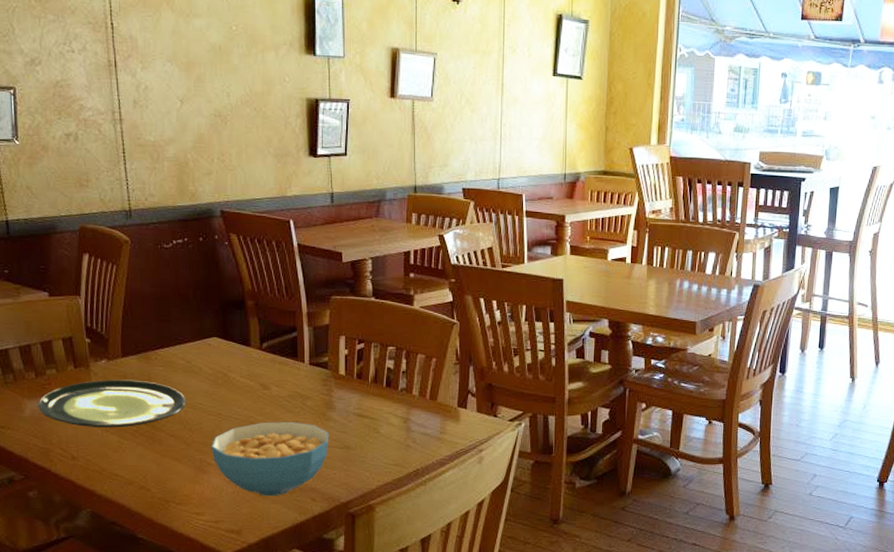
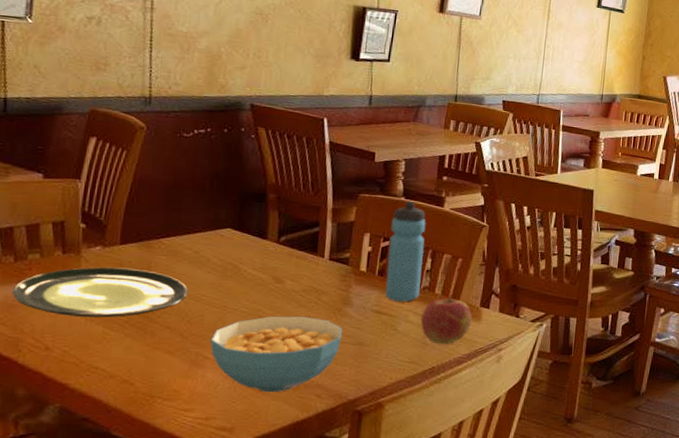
water bottle: none [364,301,399,404] -> present [385,201,426,302]
apple: none [402,395,450,446] -> present [421,294,472,345]

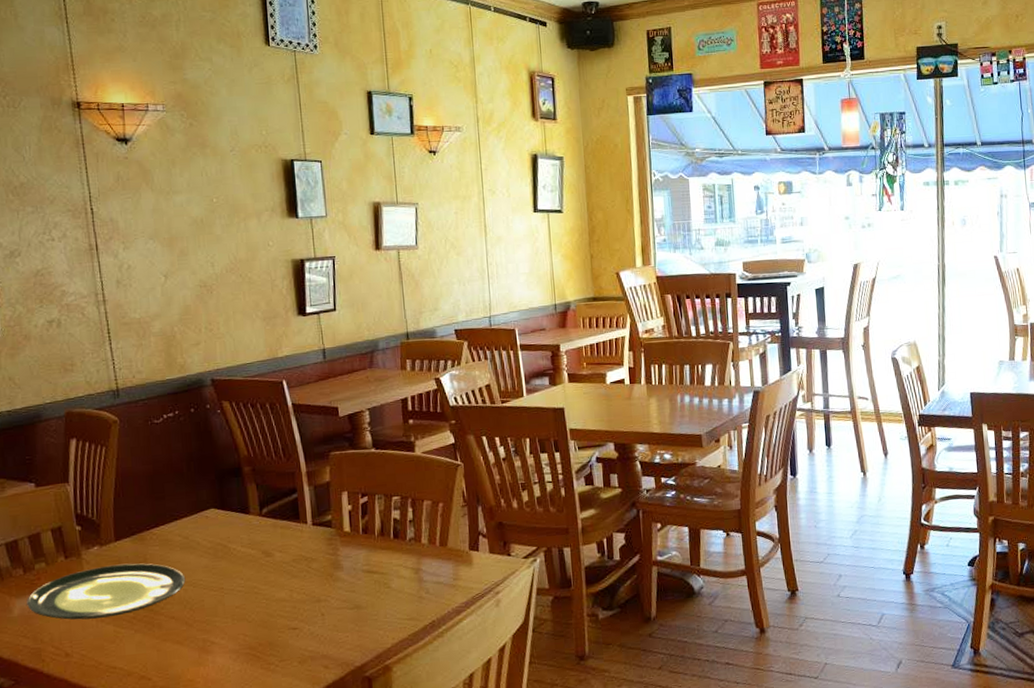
cereal bowl: present [210,316,343,393] -> none [214,587,339,670]
water bottle: present [385,201,426,302] -> none [366,452,406,558]
apple: present [421,294,472,345] -> none [413,542,463,596]

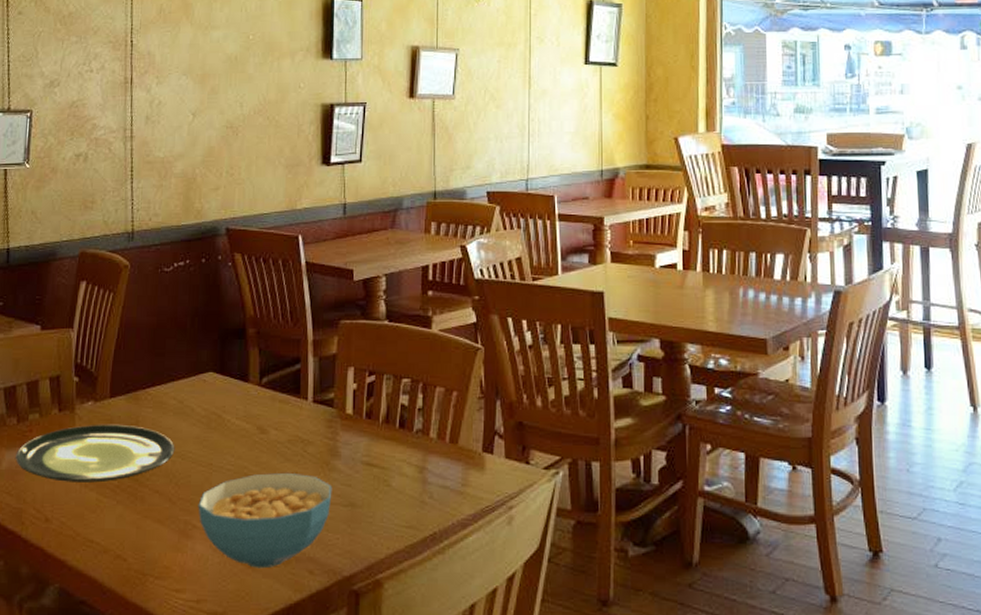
cereal bowl: none [214,587,339,670] -> present [198,472,332,569]

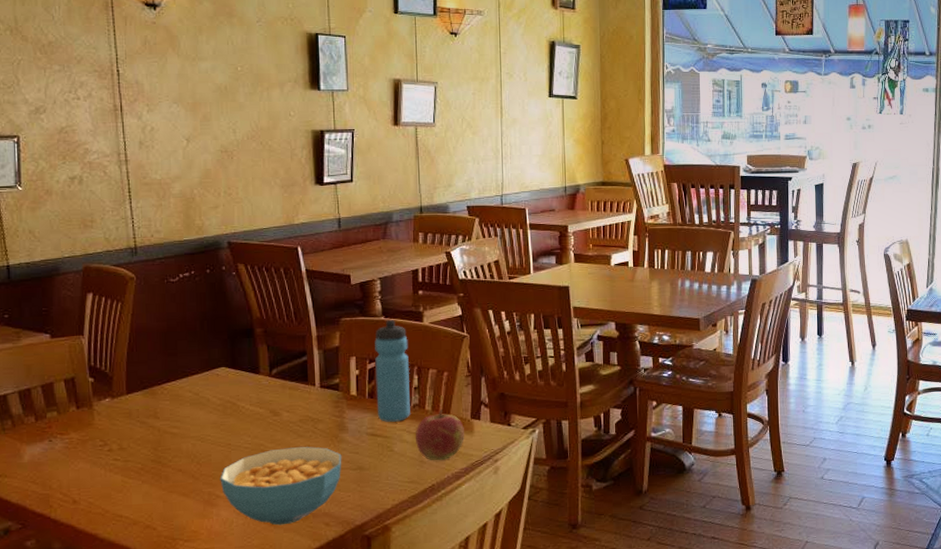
plate: present [16,424,175,483] -> none [37,416,194,469]
water bottle: none [374,325,414,450] -> present [374,320,411,422]
apple: none [417,438,474,503] -> present [416,409,464,461]

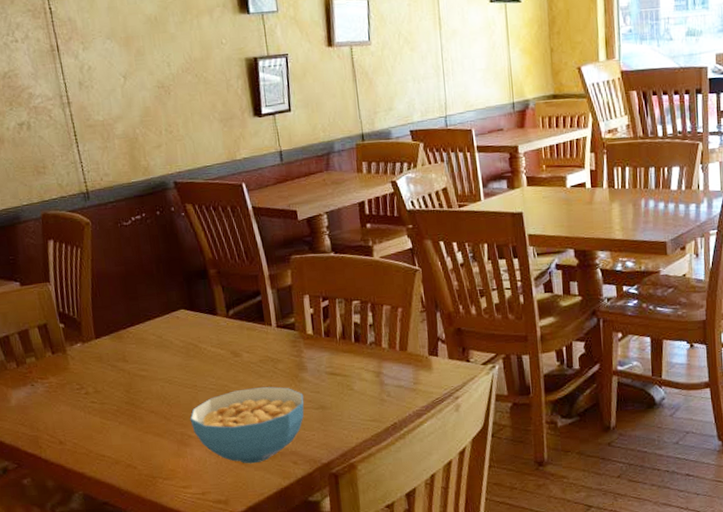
water bottle: present [374,320,411,422] -> none [326,256,368,361]
apple: present [416,409,464,461] -> none [374,346,423,399]

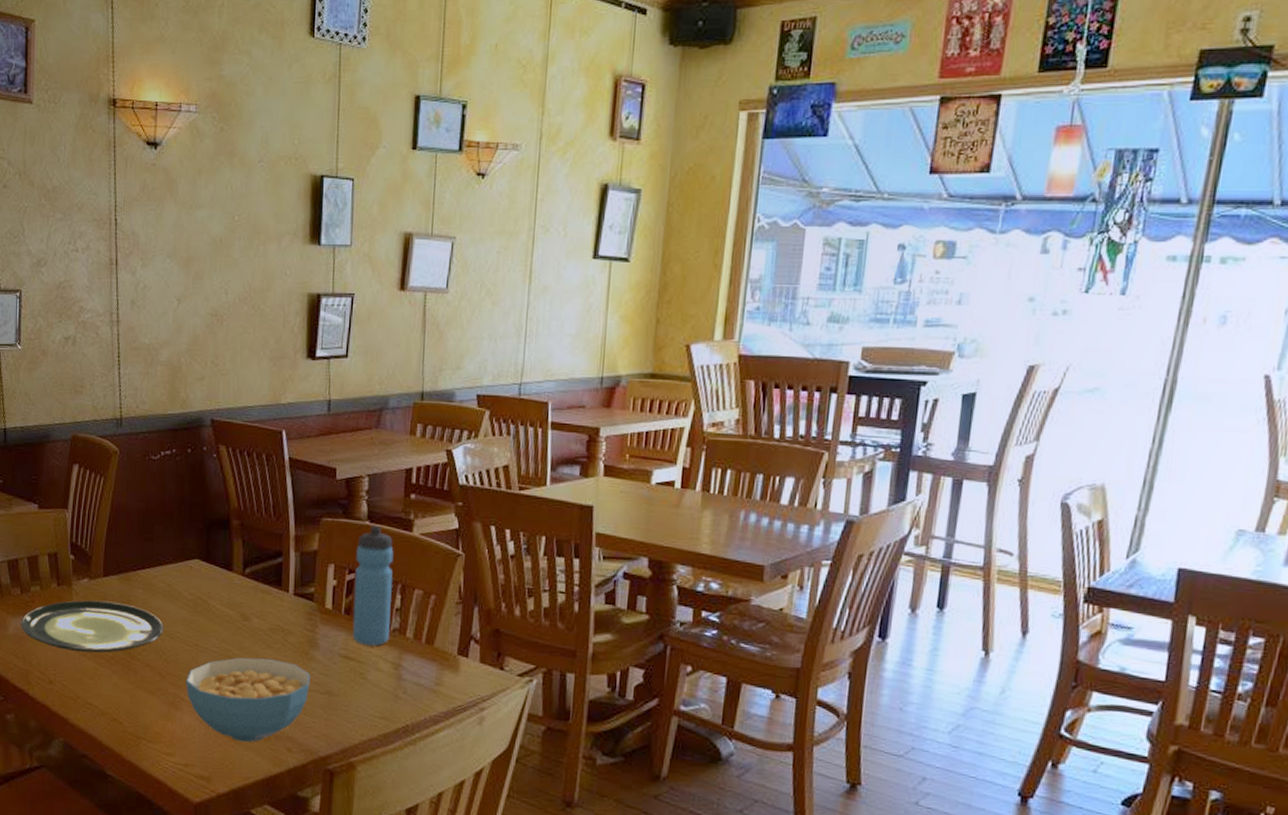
plate: none [21,360,162,411] -> present [21,600,164,653]
water bottle: none [326,256,368,361] -> present [352,526,394,646]

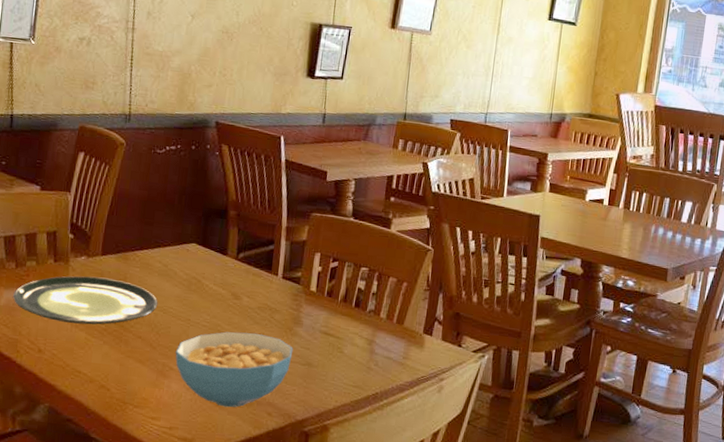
water bottle: present [352,526,394,646] -> none [333,222,373,325]

